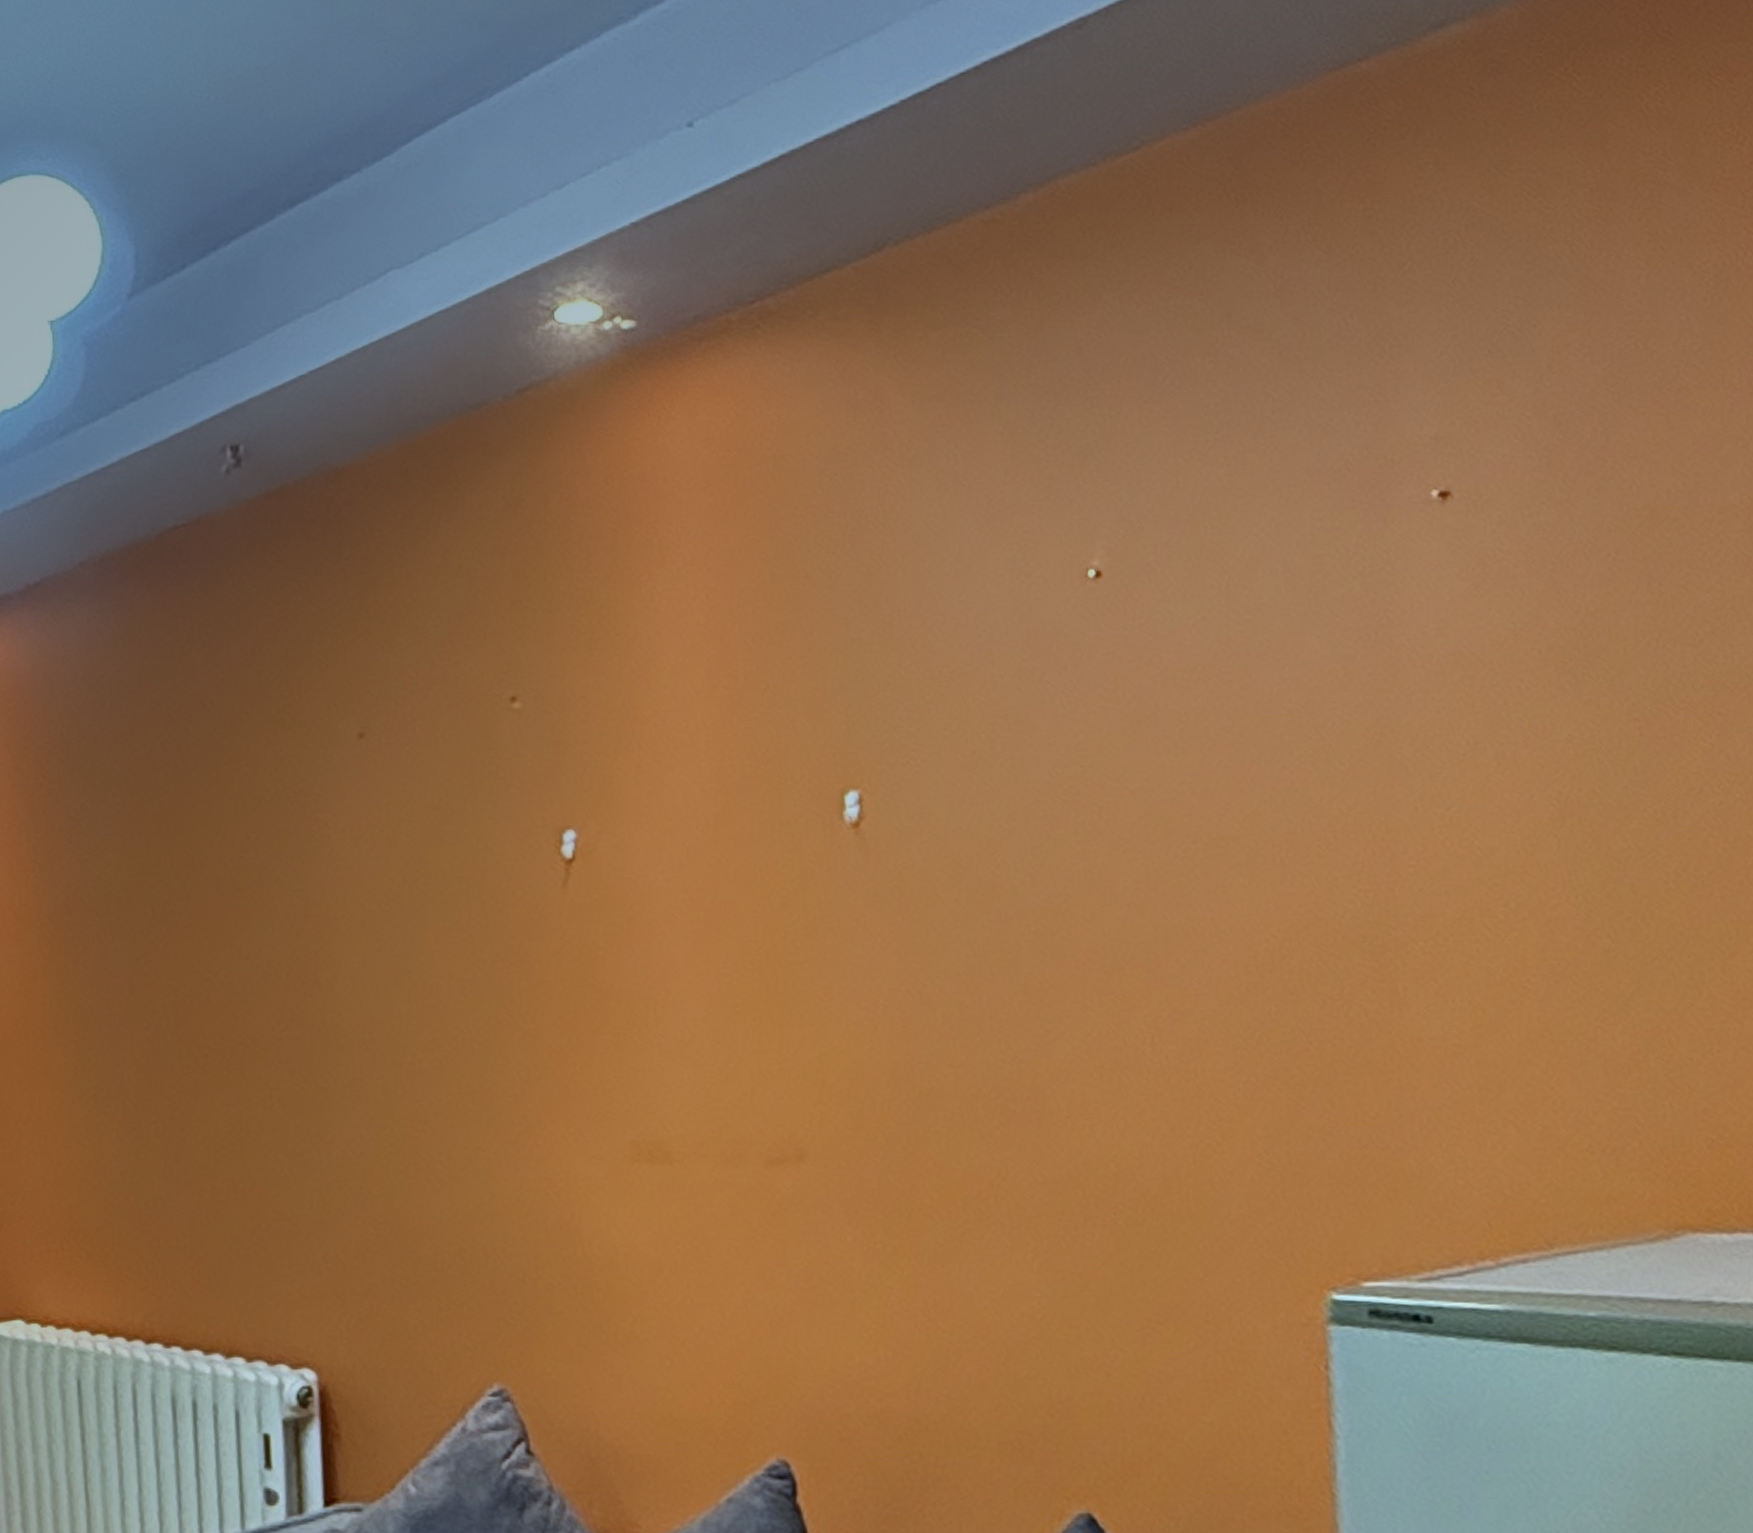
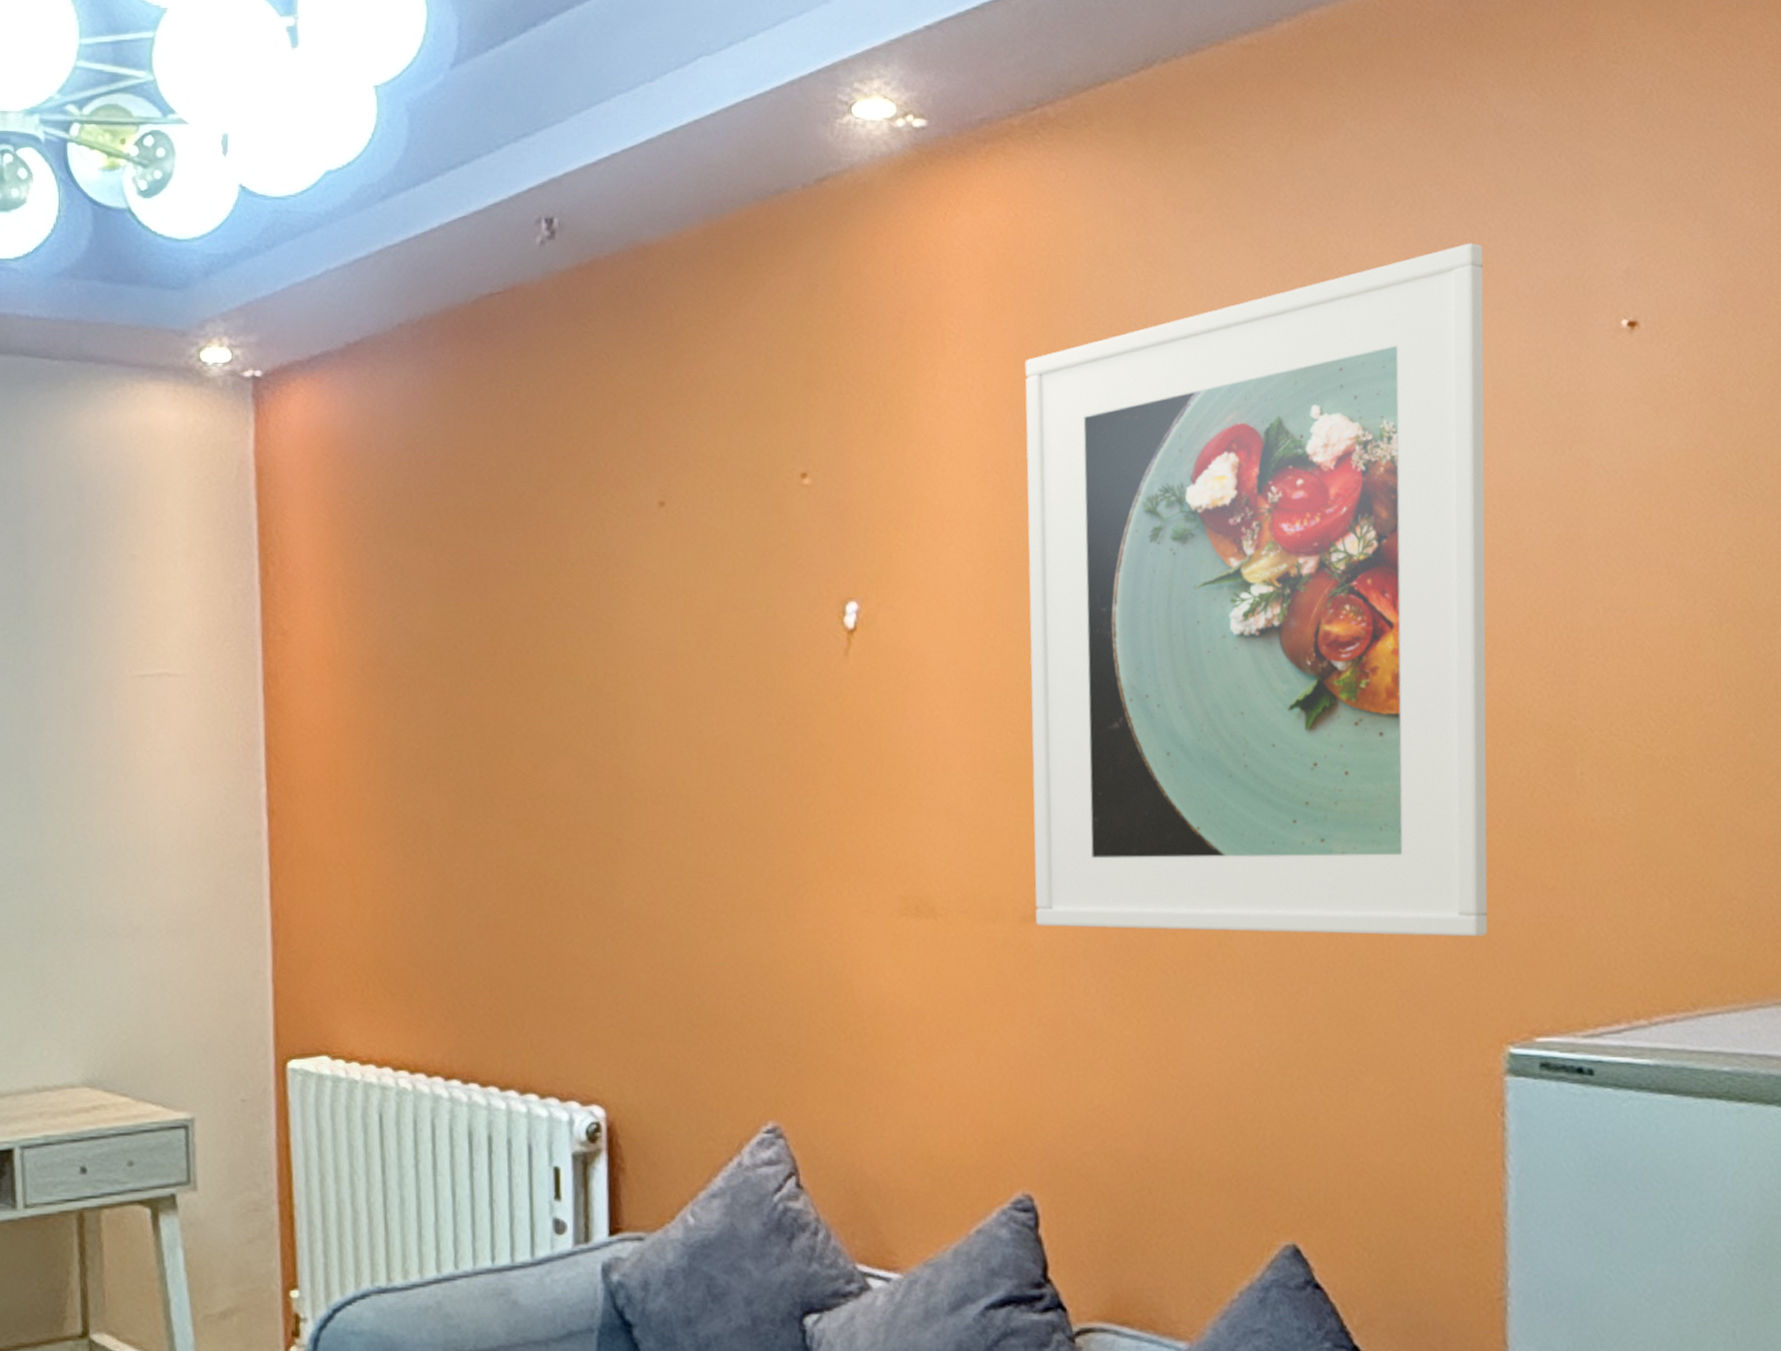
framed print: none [751,416,1301,1172] -> present [1025,243,1488,937]

